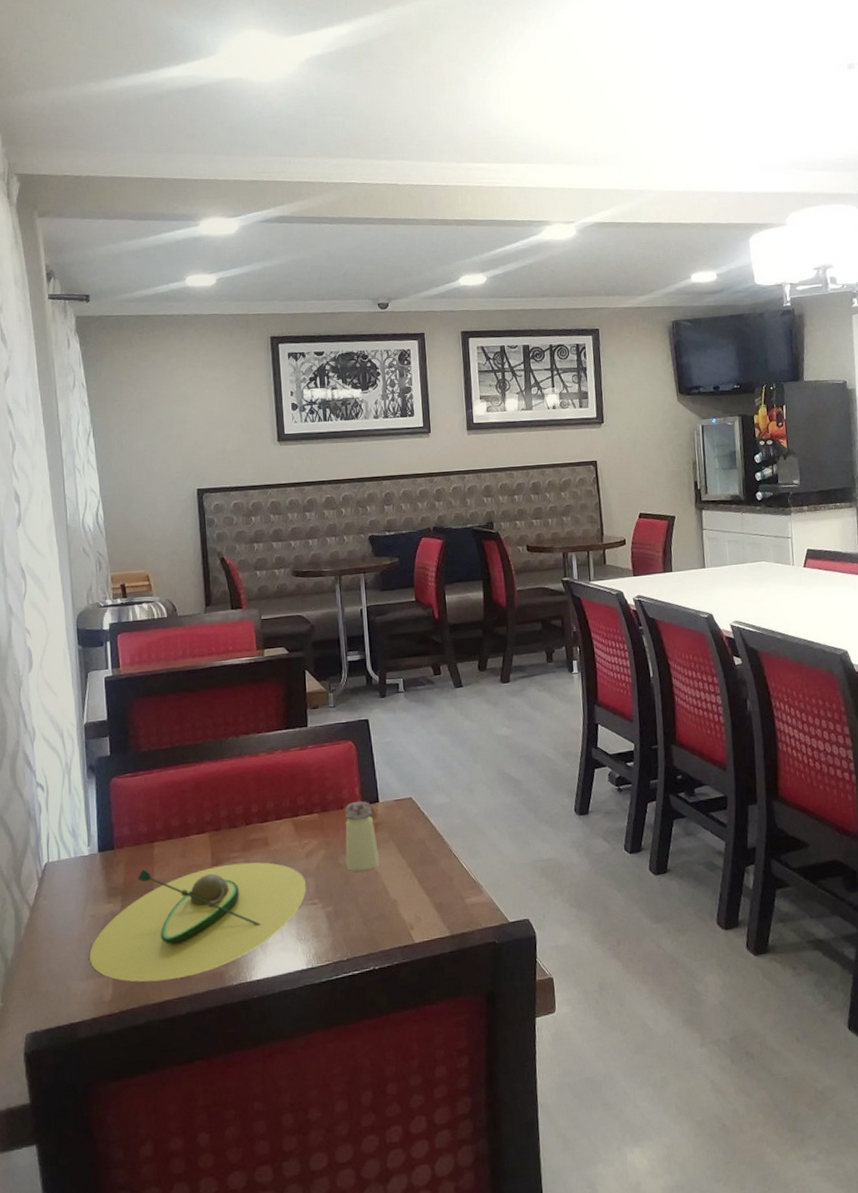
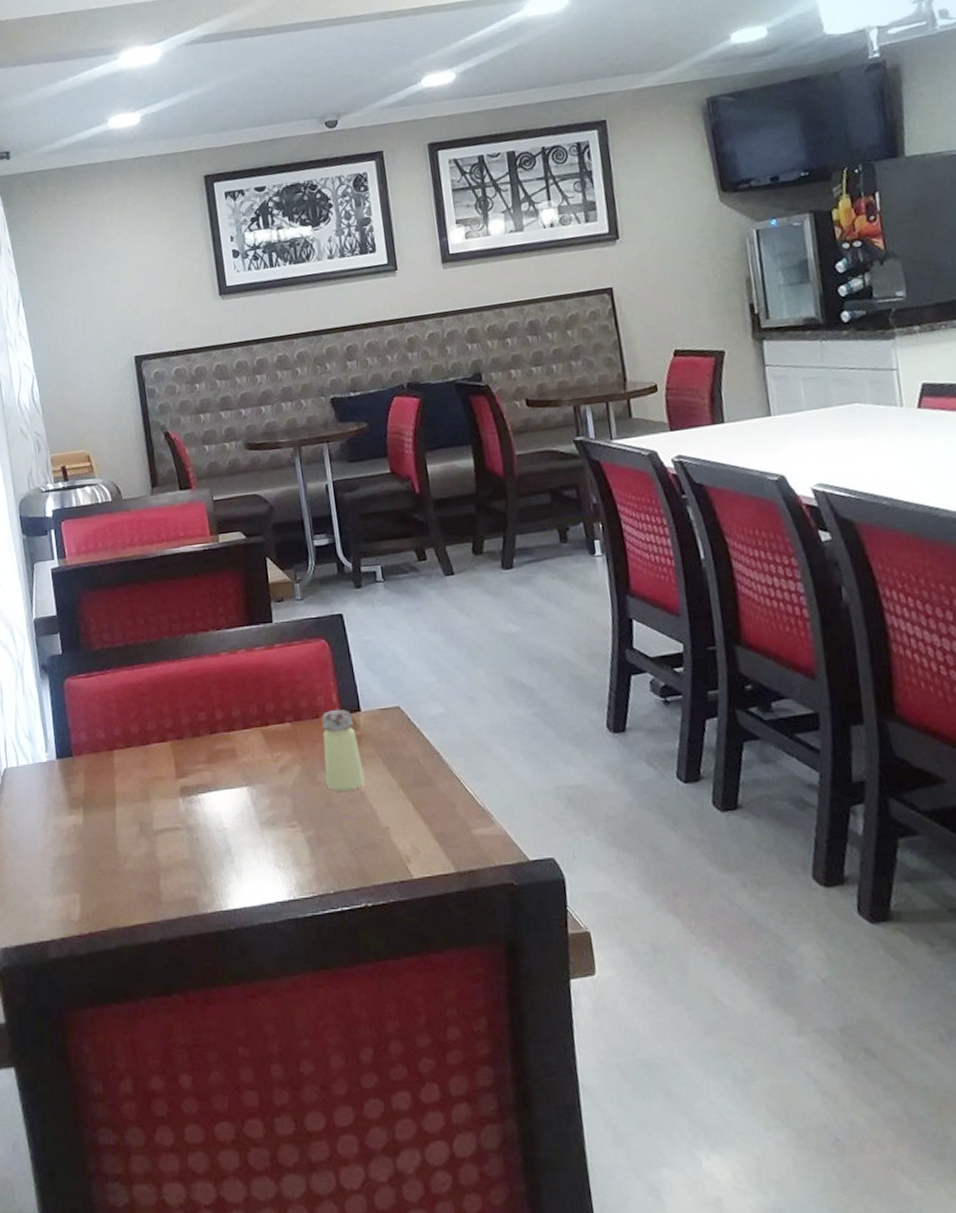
avocado: present [89,862,307,982] -> none [54,776,283,903]

